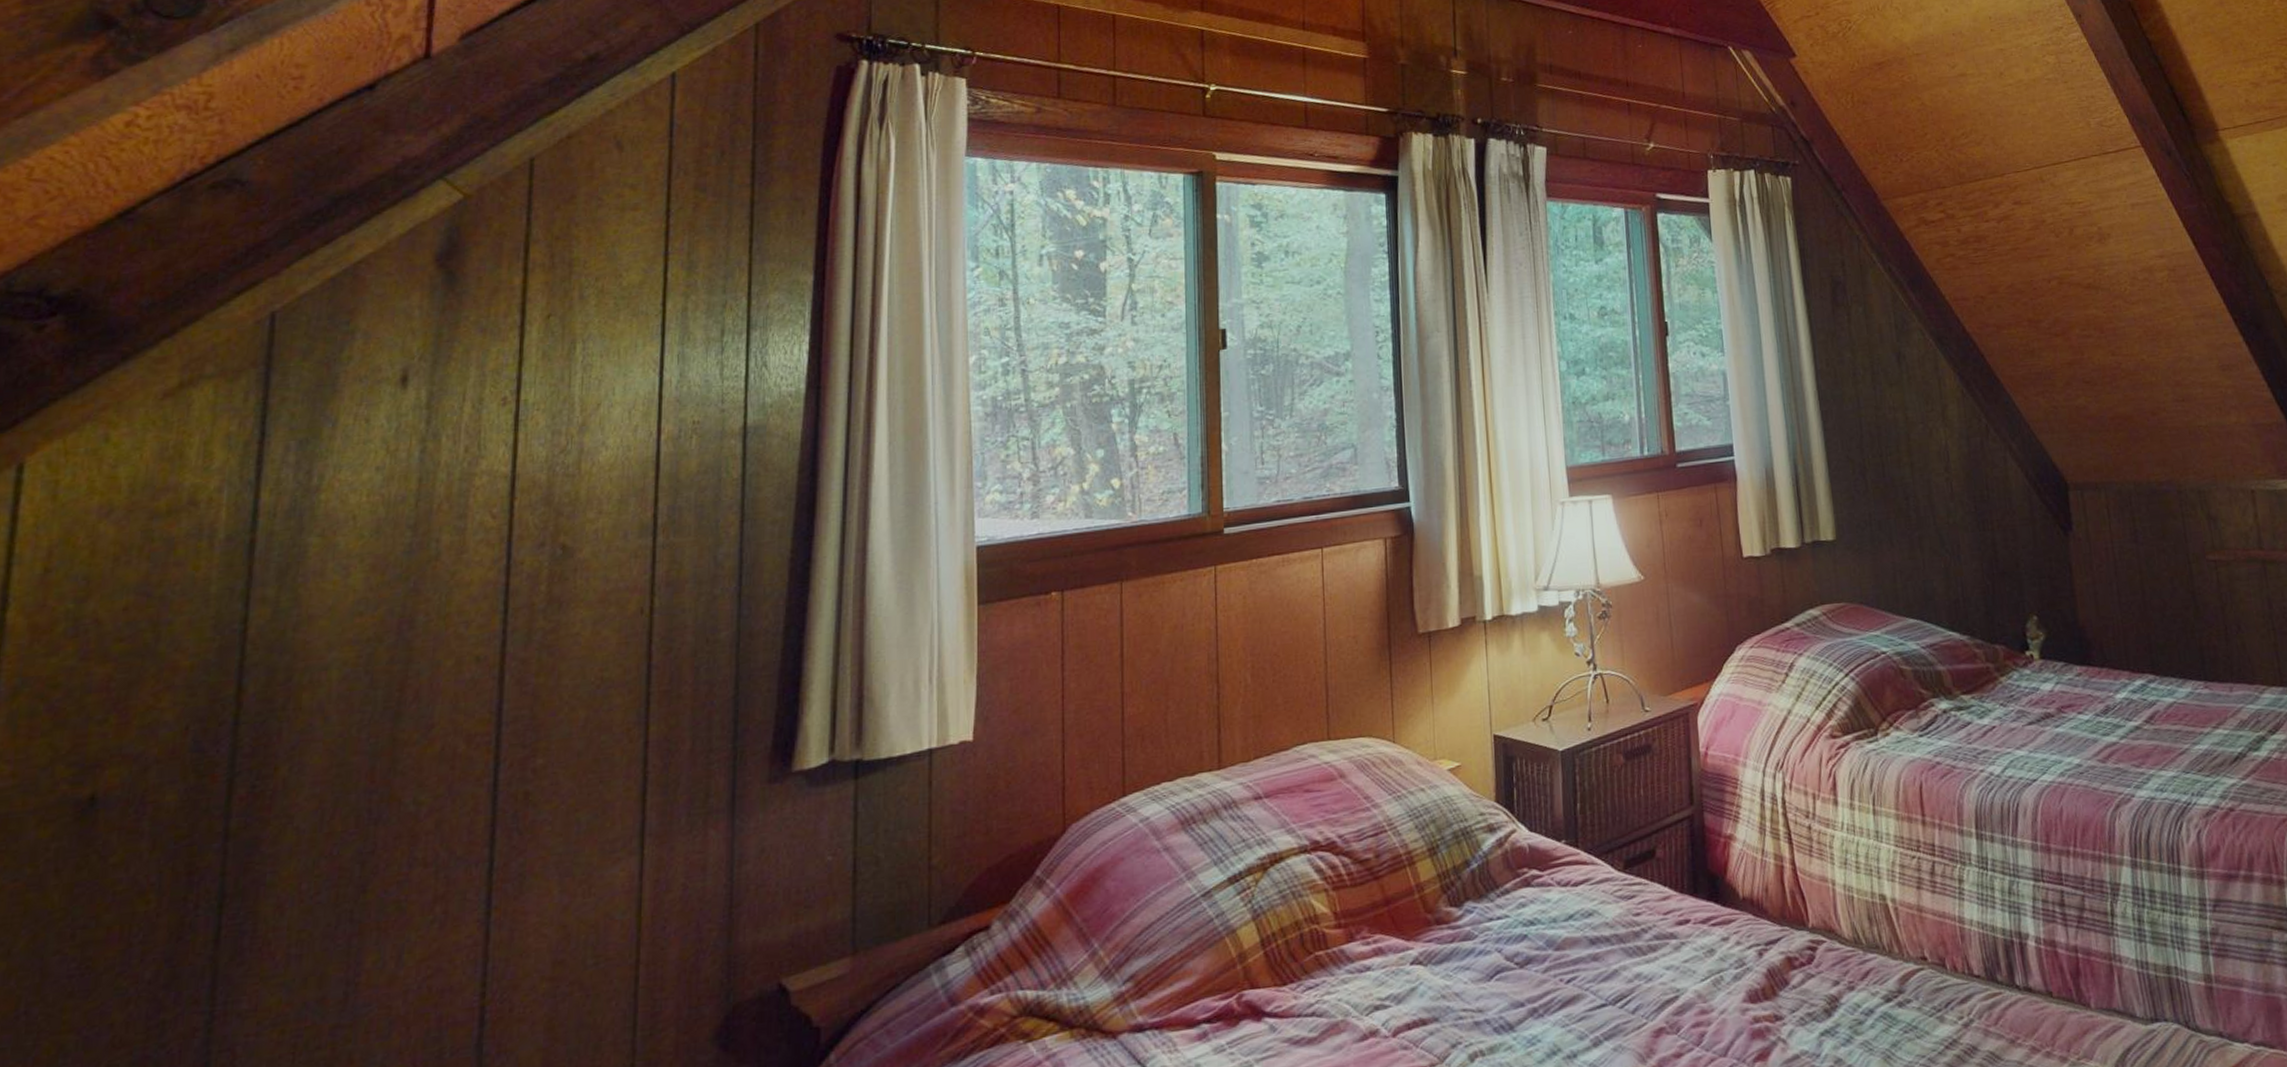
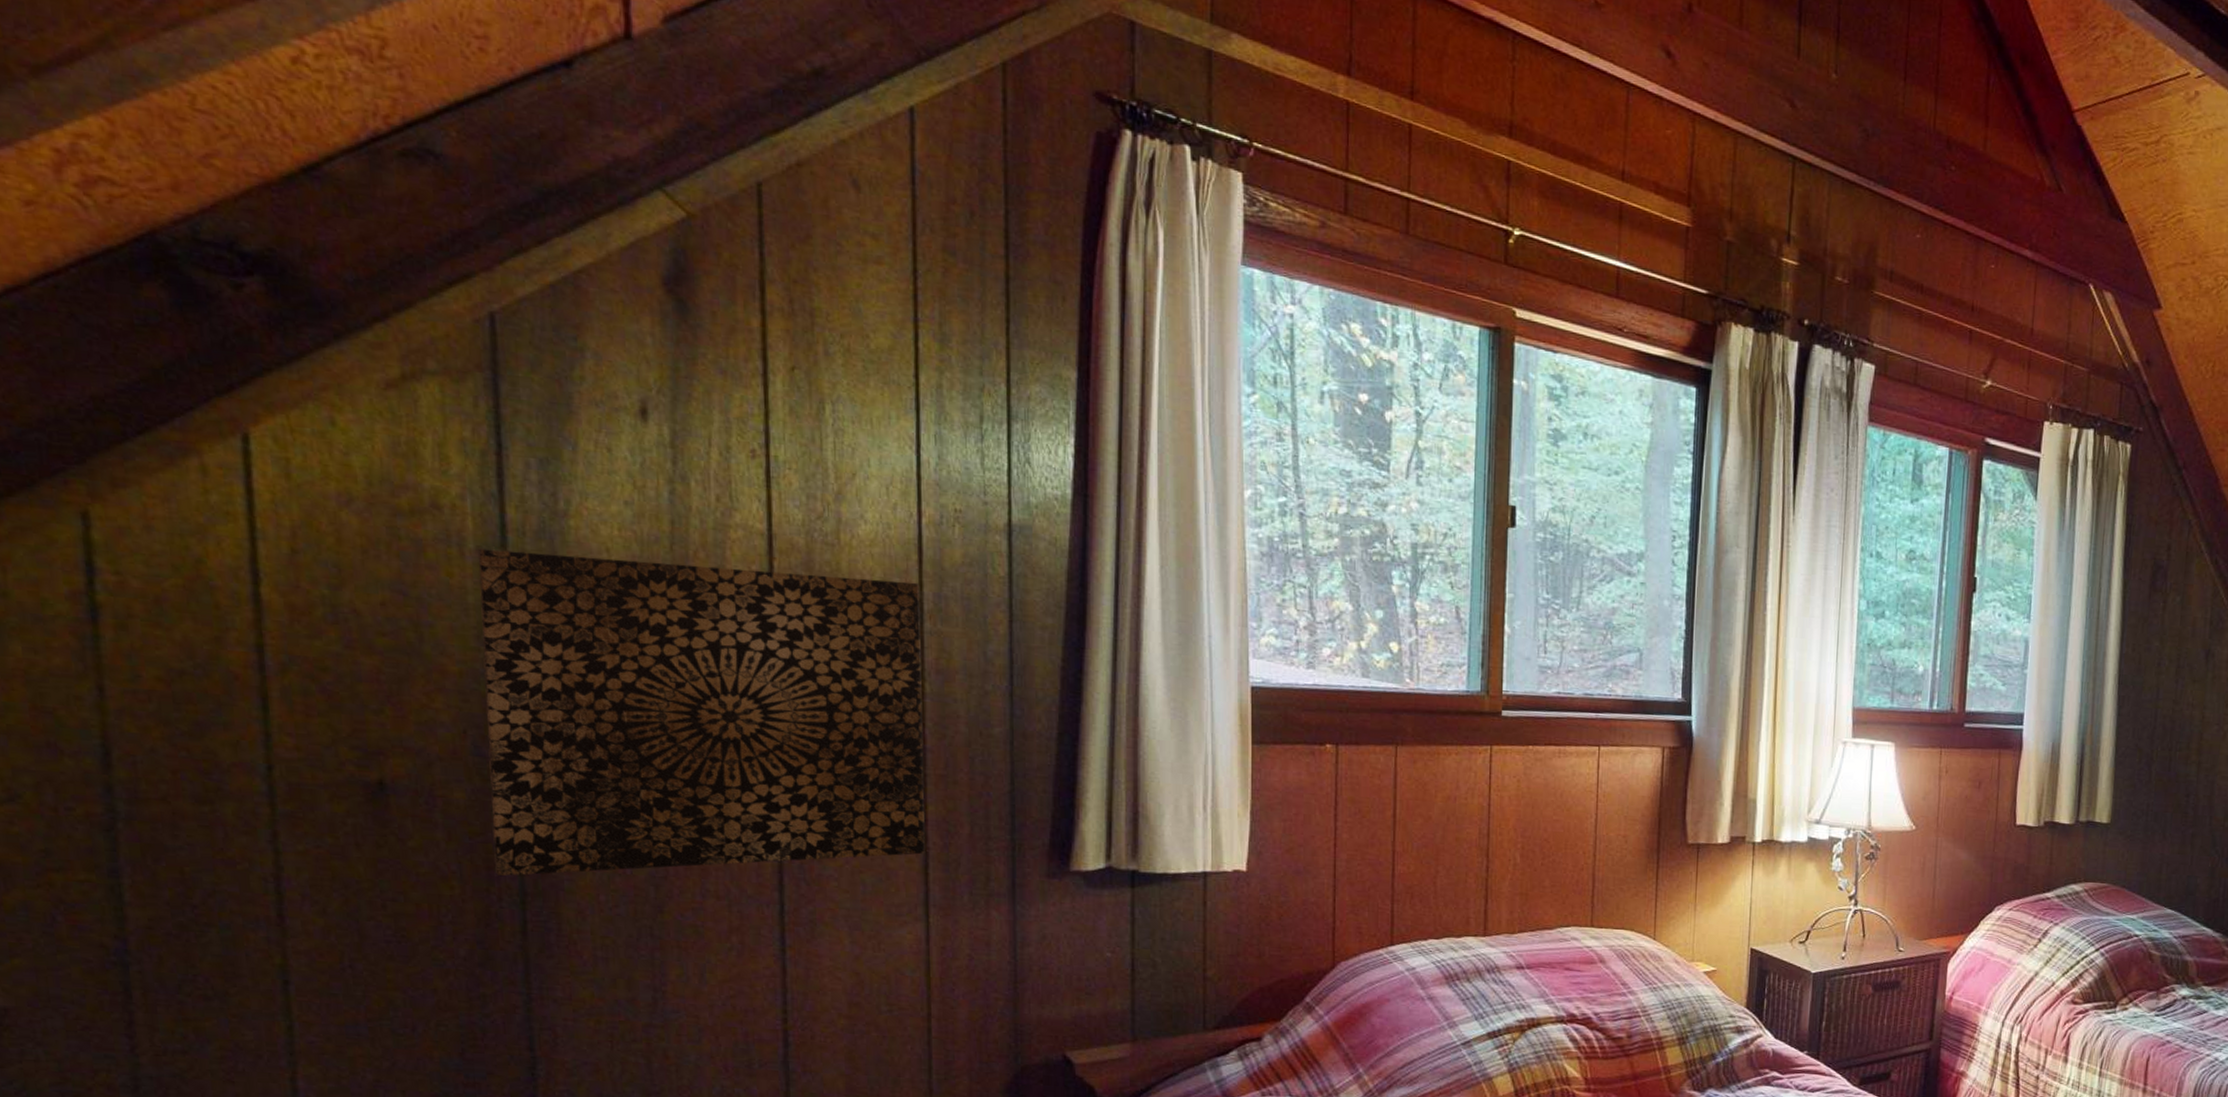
wall art: none [196,498,655,881] -> present [478,548,925,877]

